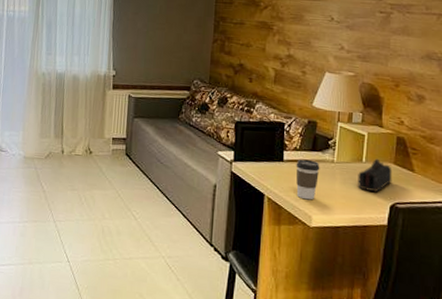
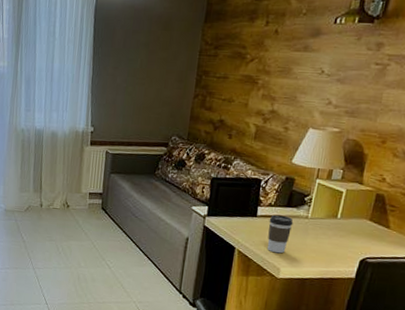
pencil case: present [358,158,392,193] -> none [329,215,367,248]

